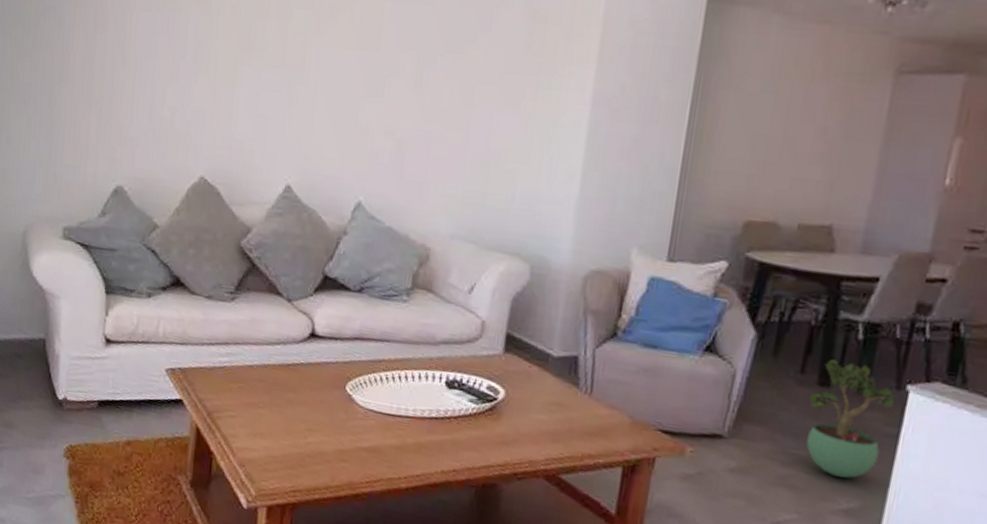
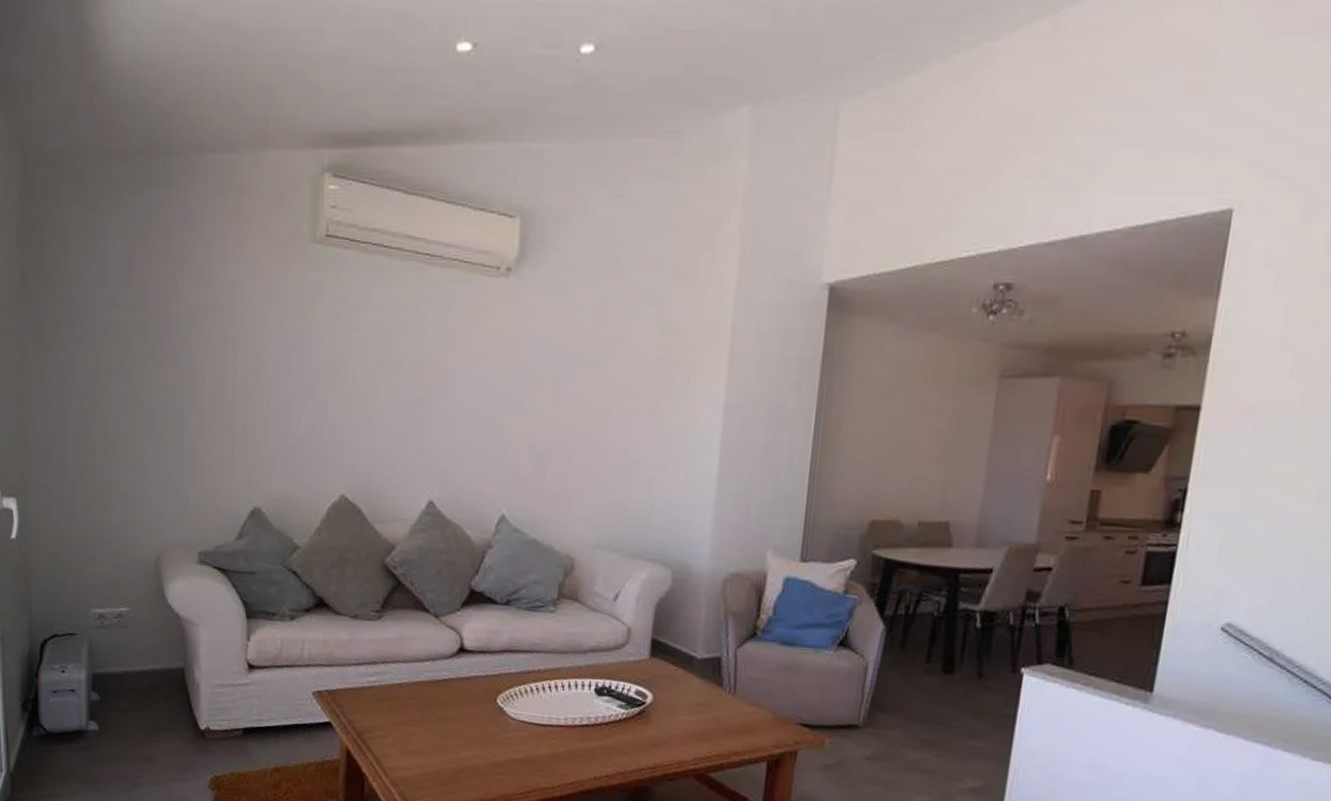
potted plant: present [806,359,896,479] -> none [933,647,1012,759]

